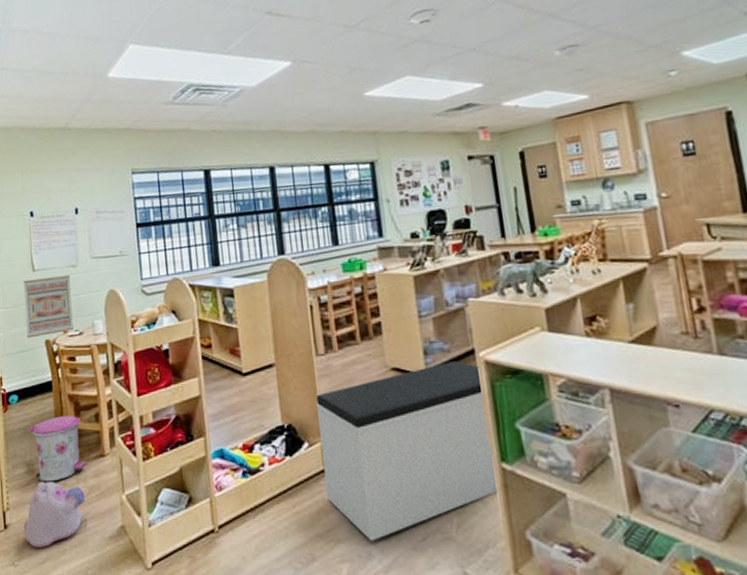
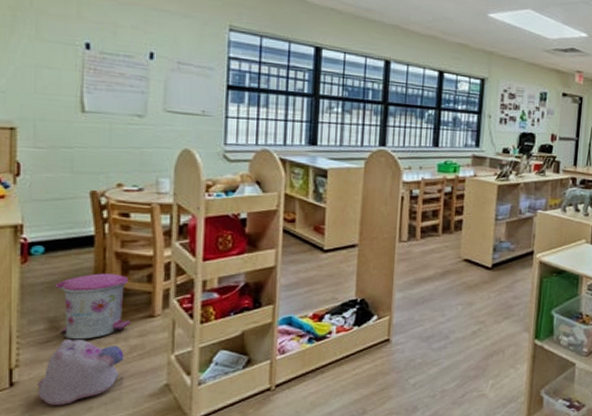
wall art: present [23,275,74,338] -> none [65,120,134,187]
bench: present [315,361,500,541] -> none [387,259,534,398]

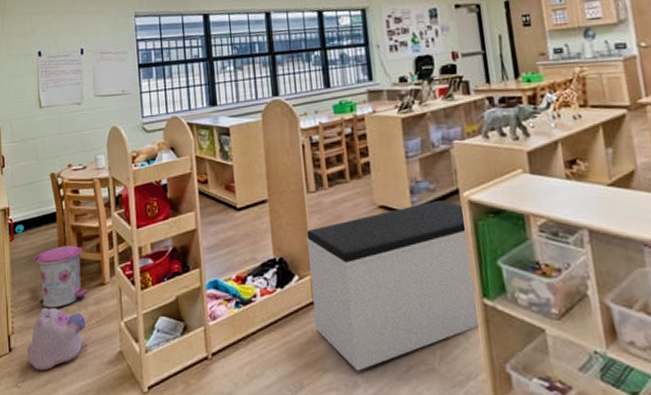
bench: none [387,259,534,398] -> present [306,200,481,371]

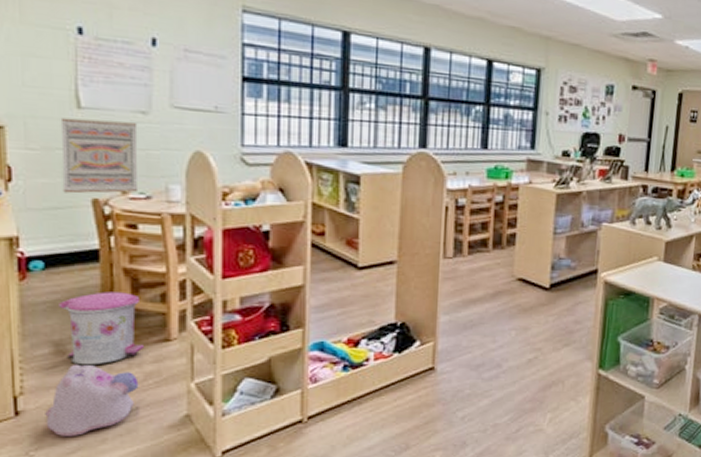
wall art: none [30,112,78,172] -> present [60,117,139,194]
bench: present [306,200,481,371] -> none [432,278,599,432]

